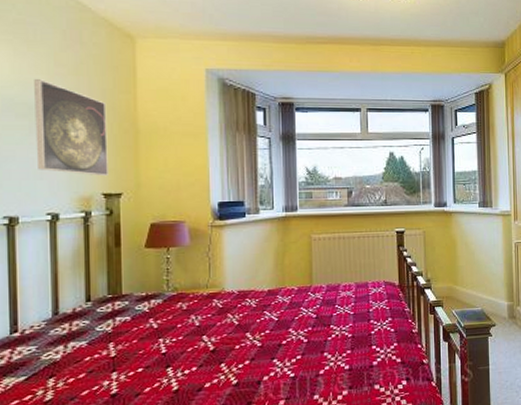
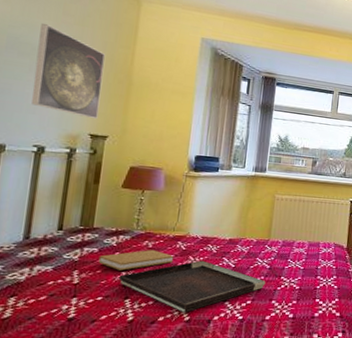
book: none [132,312,212,338] -> present [98,250,174,271]
tray: none [156,317,314,376] -> present [118,260,266,313]

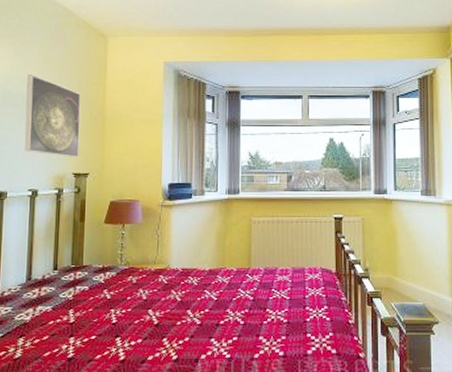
book: present [98,250,174,271] -> none [89,286,157,308]
tray: present [118,260,266,313] -> none [108,294,251,352]

